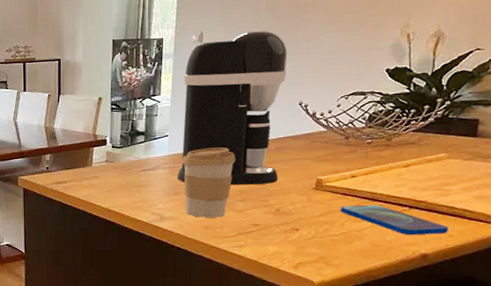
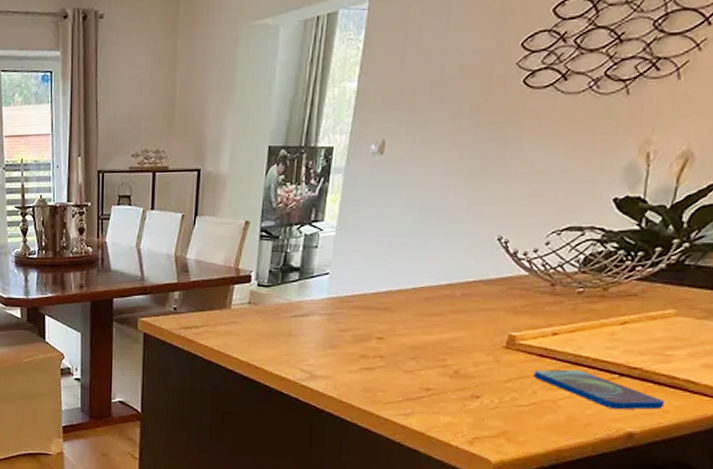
coffee maker: present [177,31,287,185] -> none [336,142,491,339]
coffee cup: present [182,147,235,218] -> none [342,291,411,378]

